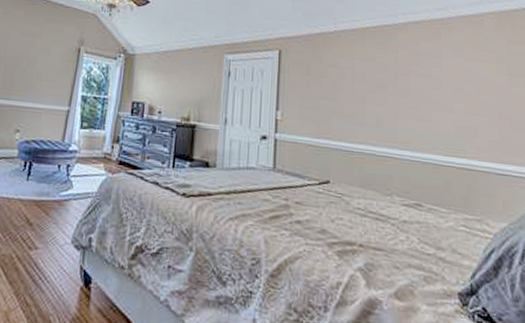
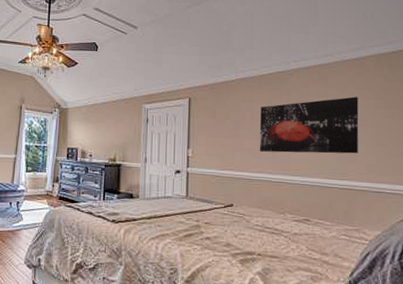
wall art: none [361,59,479,127] -> present [259,96,359,154]

